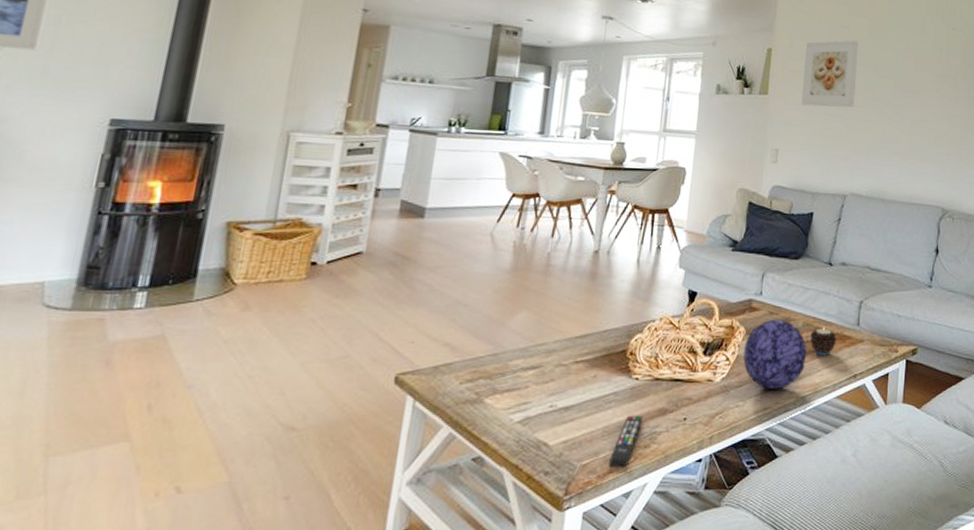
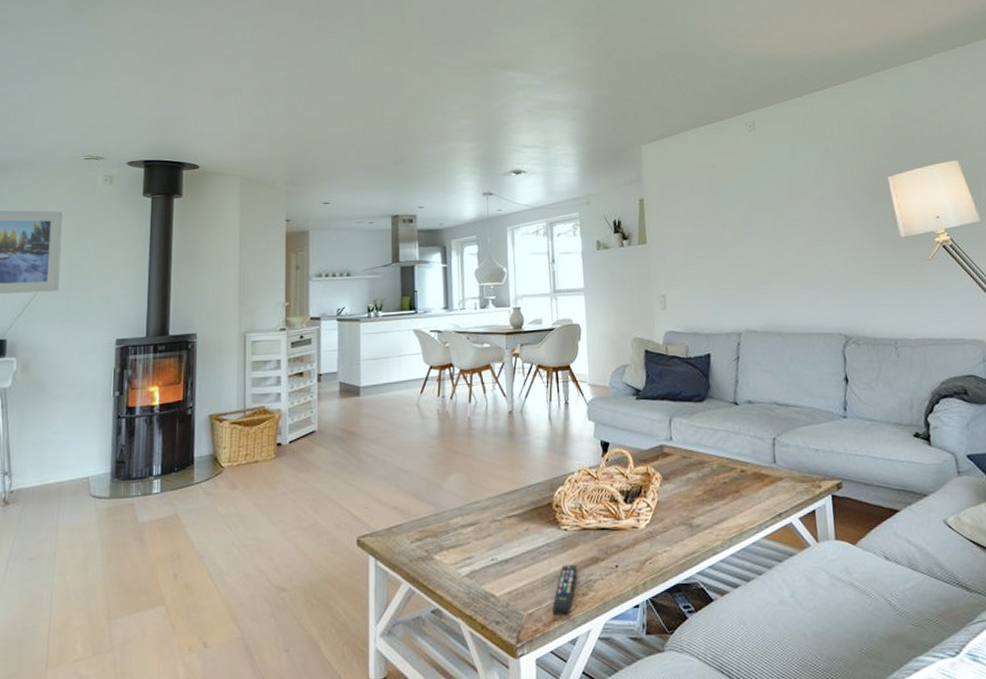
decorative ball: present [743,319,807,390] -> none [663,463,727,534]
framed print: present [801,40,859,108] -> none [676,177,735,249]
candle: present [809,327,837,356] -> none [726,467,755,496]

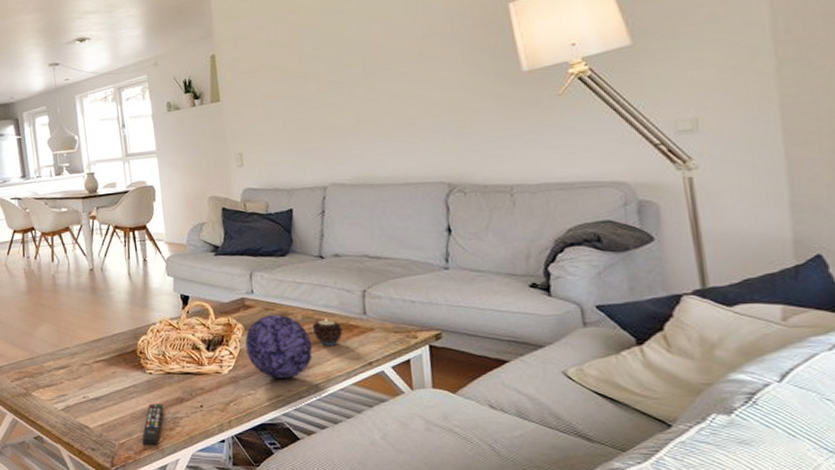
decorative ball: none [663,463,727,534] -> present [245,314,313,379]
candle: none [726,467,755,496] -> present [312,318,343,346]

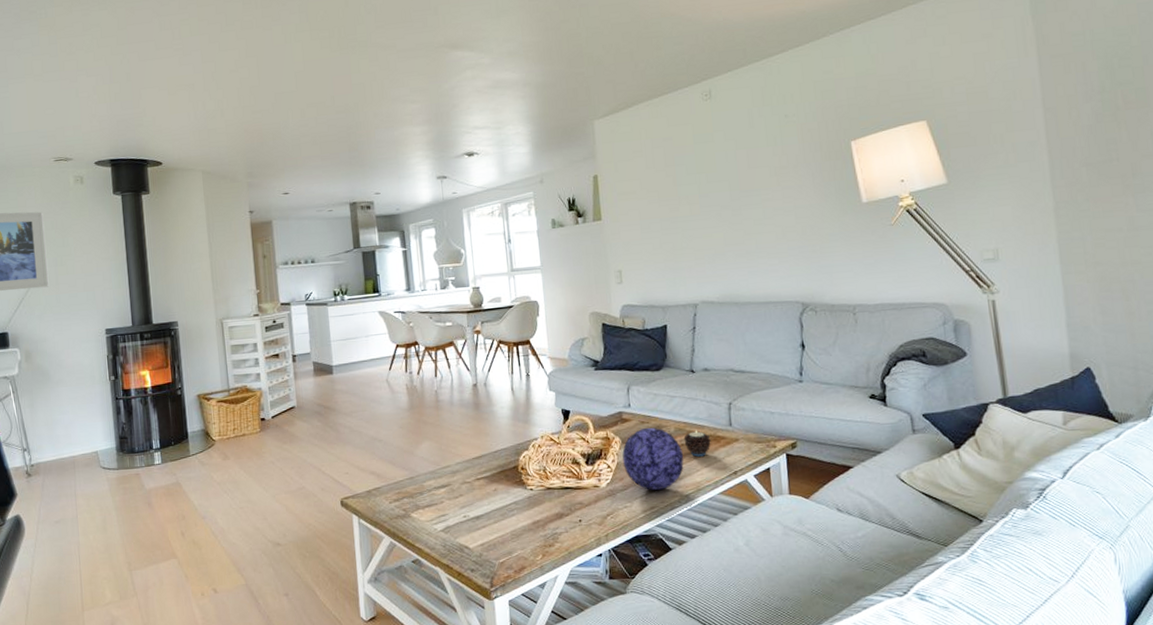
remote control: present [142,403,164,446] -> none [522,519,544,564]

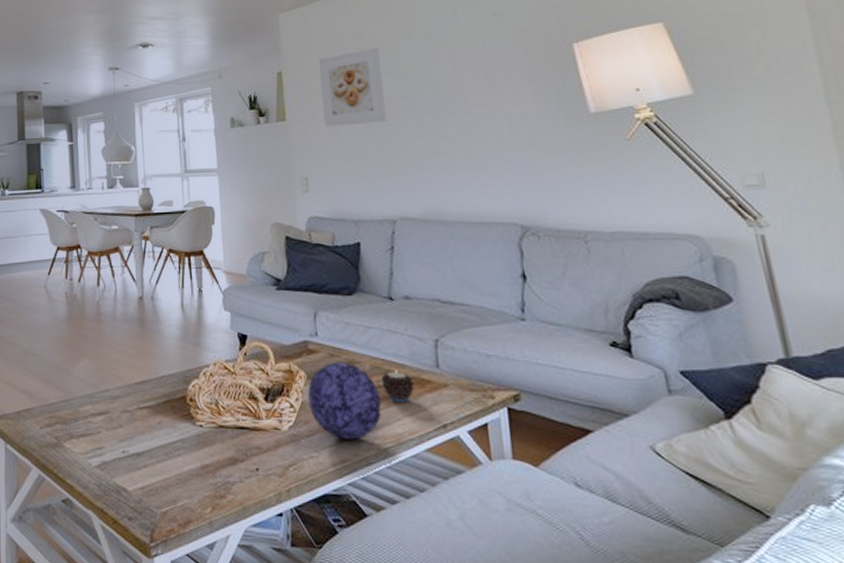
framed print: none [630,149,690,224] -> present [318,47,387,127]

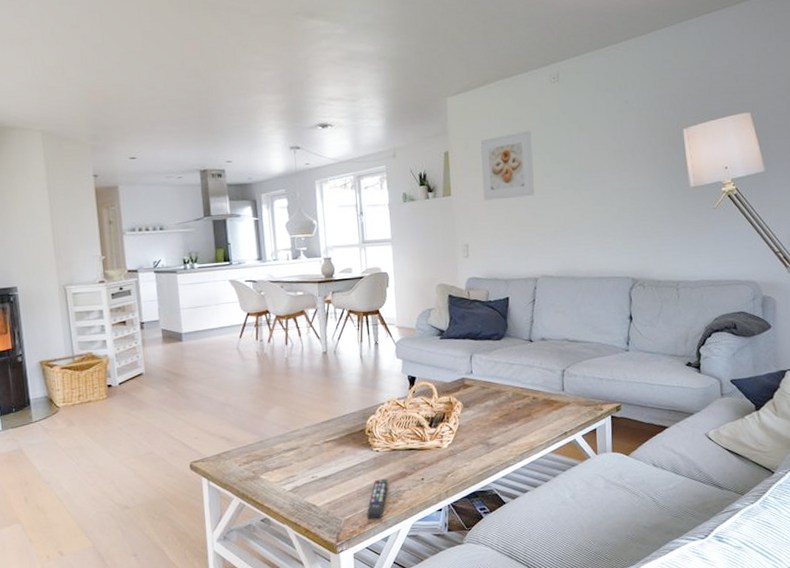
remote control: none [188,463,214,518] -> present [367,479,388,520]
decorative ball: present [307,362,382,441] -> none [463,392,520,451]
candle: present [381,370,415,402] -> none [520,395,545,419]

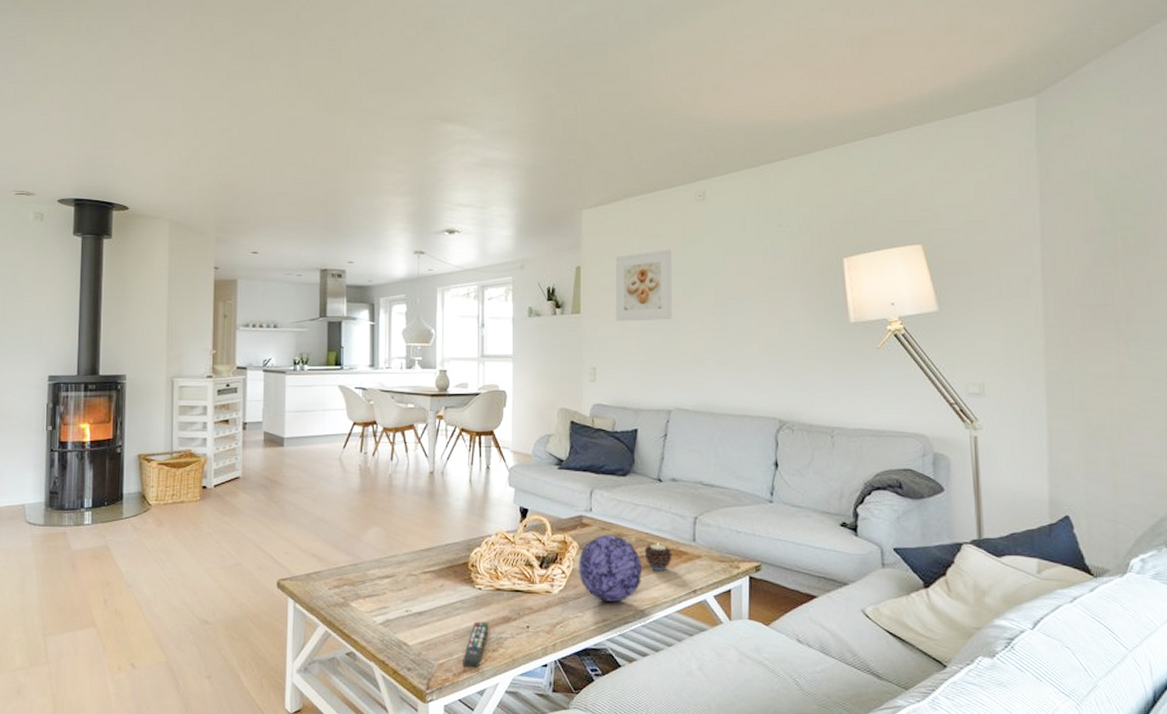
decorative ball: none [463,392,520,451] -> present [579,534,643,603]
candle: none [520,395,545,419] -> present [644,542,672,571]

